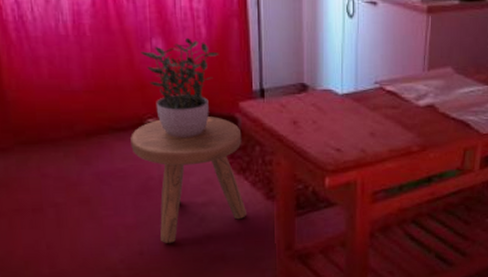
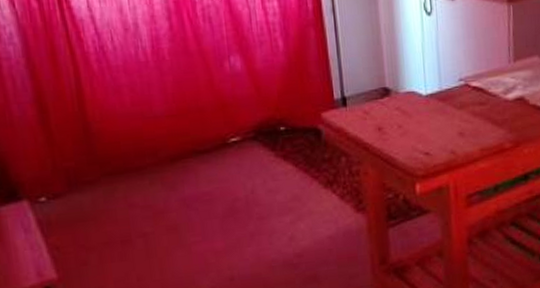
stool: present [131,117,248,243] -> none [214,130,338,267]
potted plant: present [140,37,219,137] -> none [219,51,298,155]

